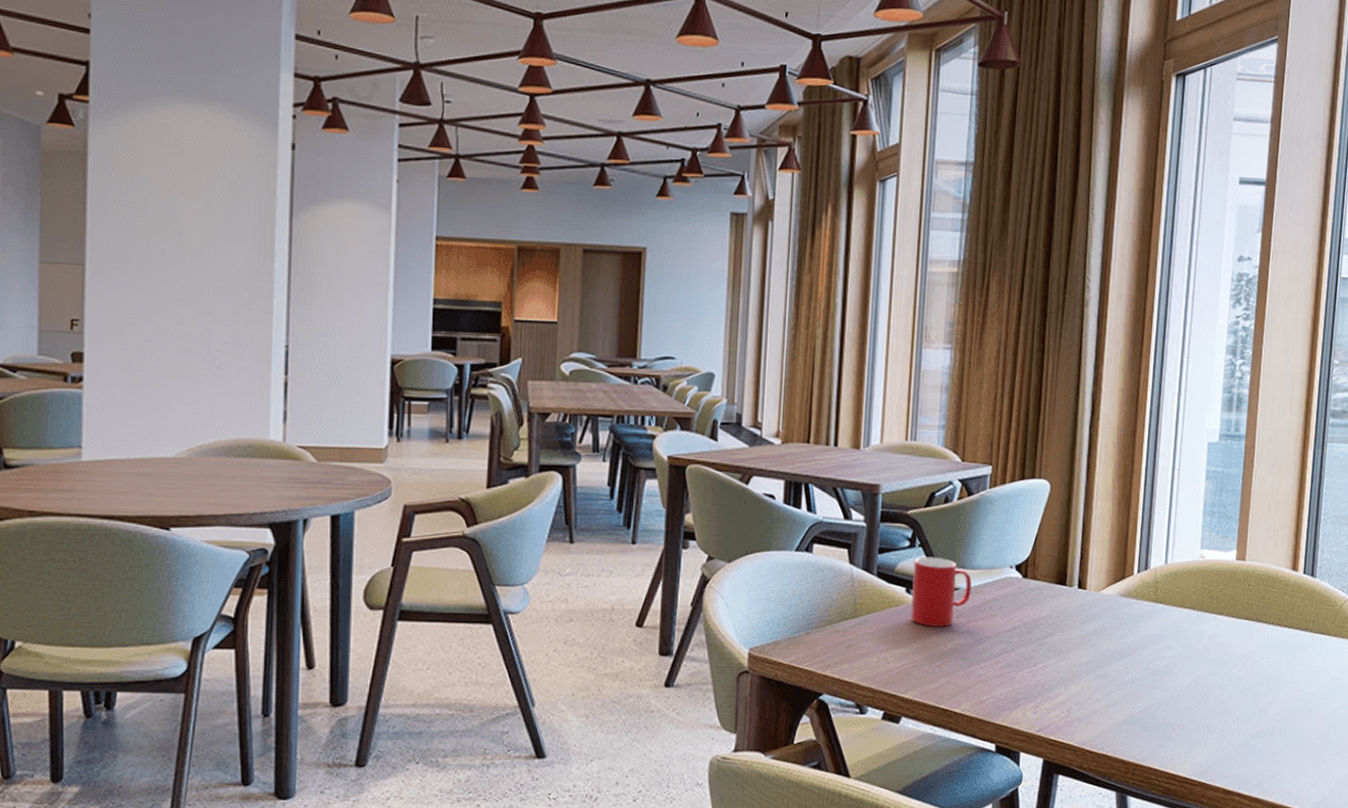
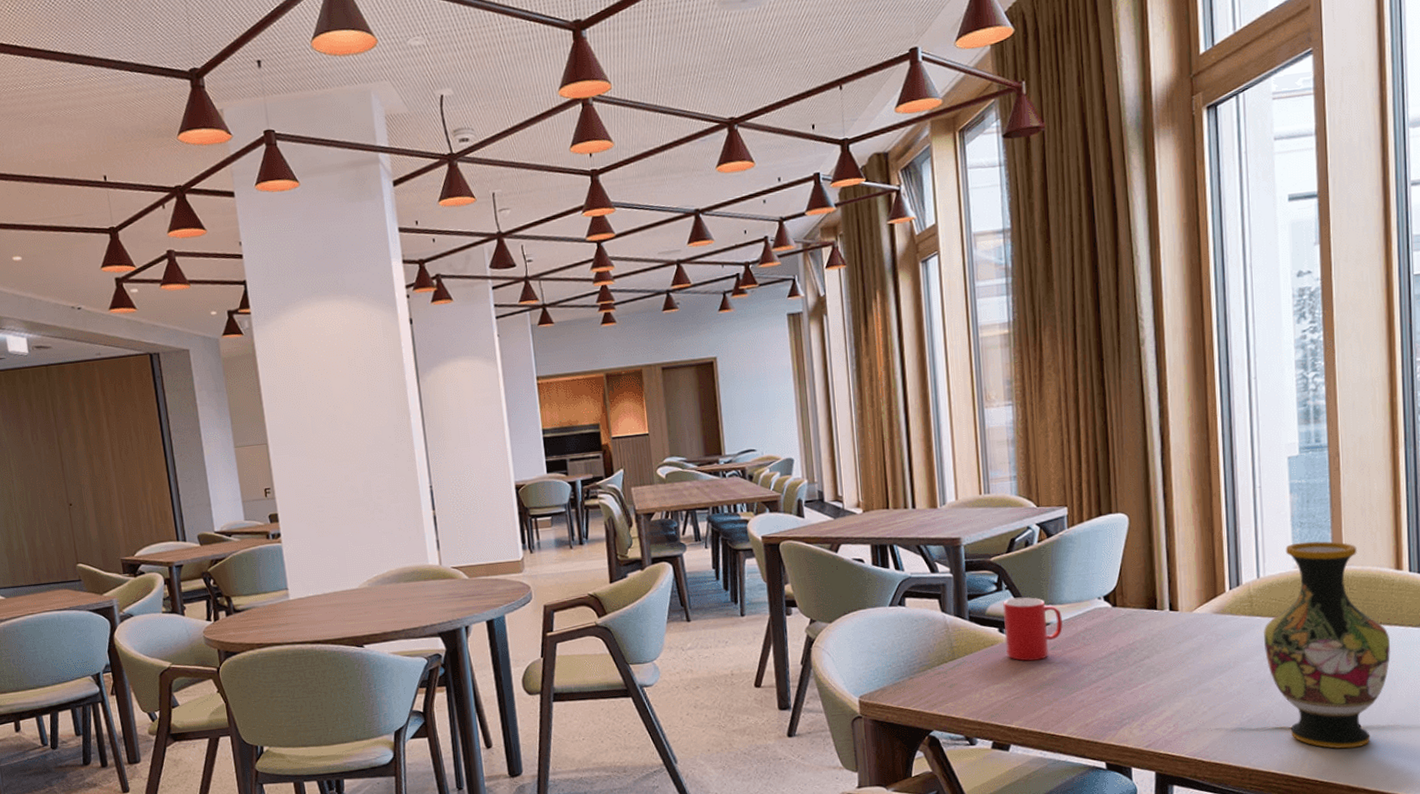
vase: none [1163,531,1279,750] -> present [1264,541,1390,749]

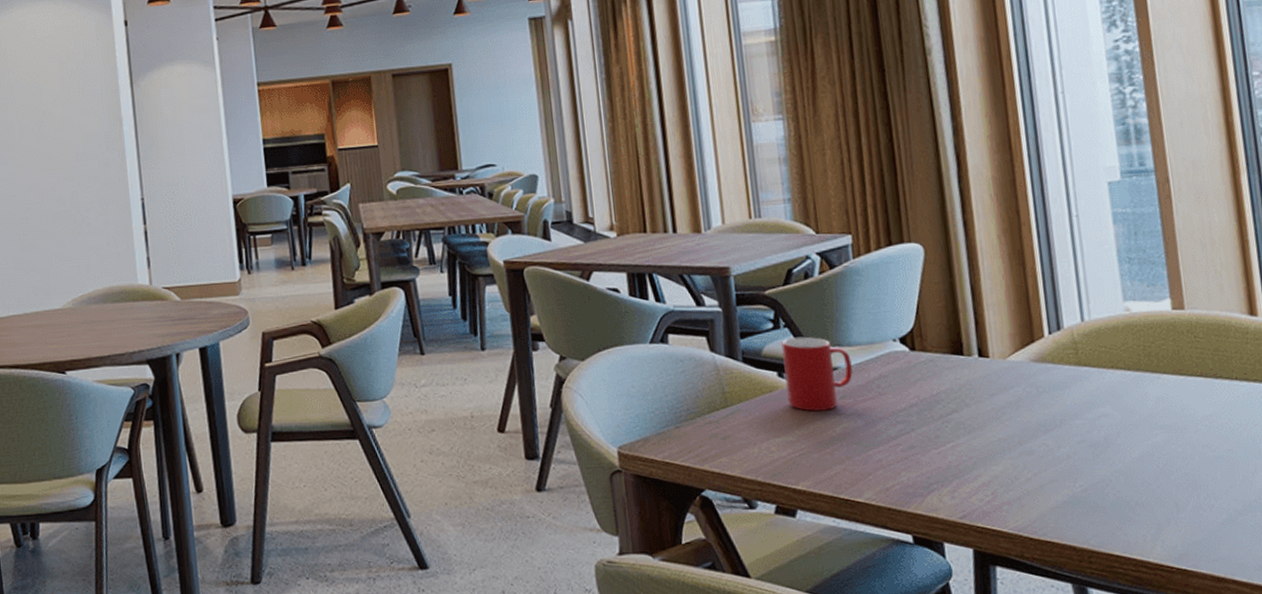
vase: present [1264,541,1390,749] -> none [1093,280,1252,530]

